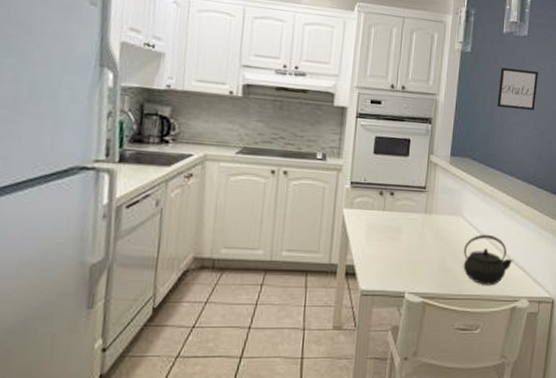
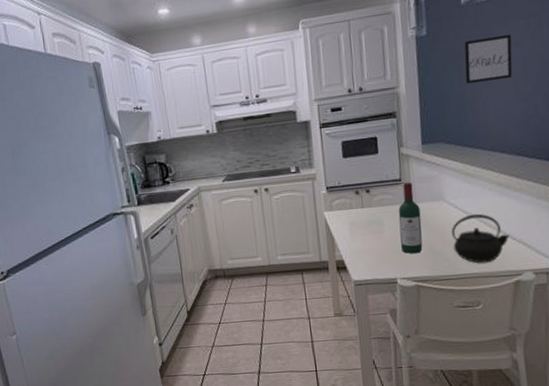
wine bottle: none [415,191,439,268] -> present [398,182,423,254]

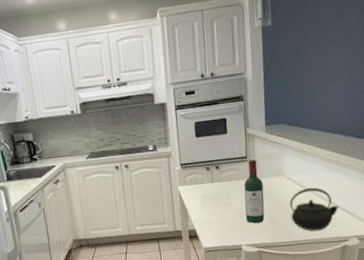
wall art: present [464,34,513,84] -> none [304,26,346,71]

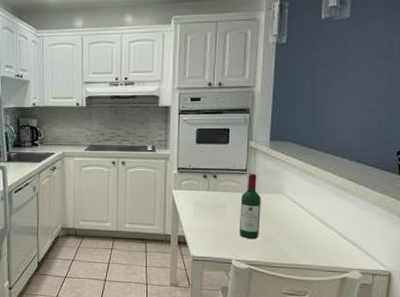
kettle: present [290,187,339,231] -> none [288,210,342,257]

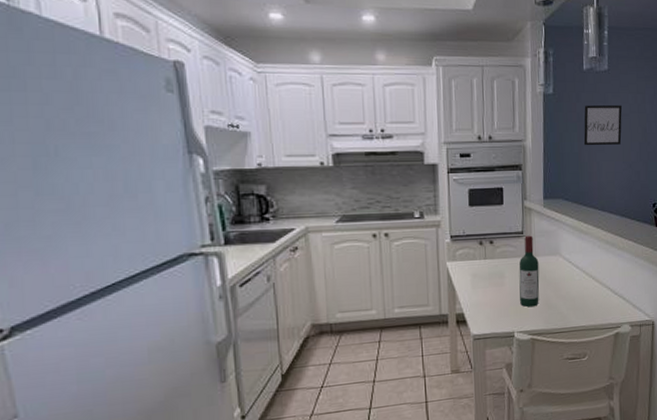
wall art: none [317,51,364,92] -> present [583,104,622,146]

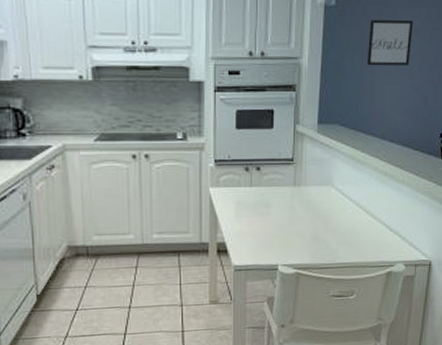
wine bottle: present [519,235,540,307] -> none [286,163,309,240]

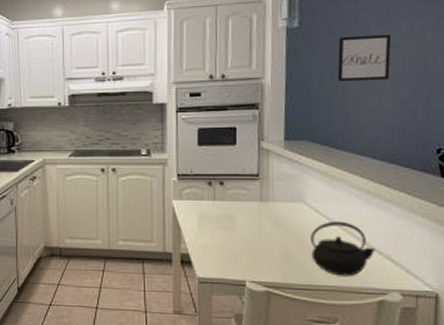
kettle: none [336,202,388,253] -> present [311,221,376,276]

